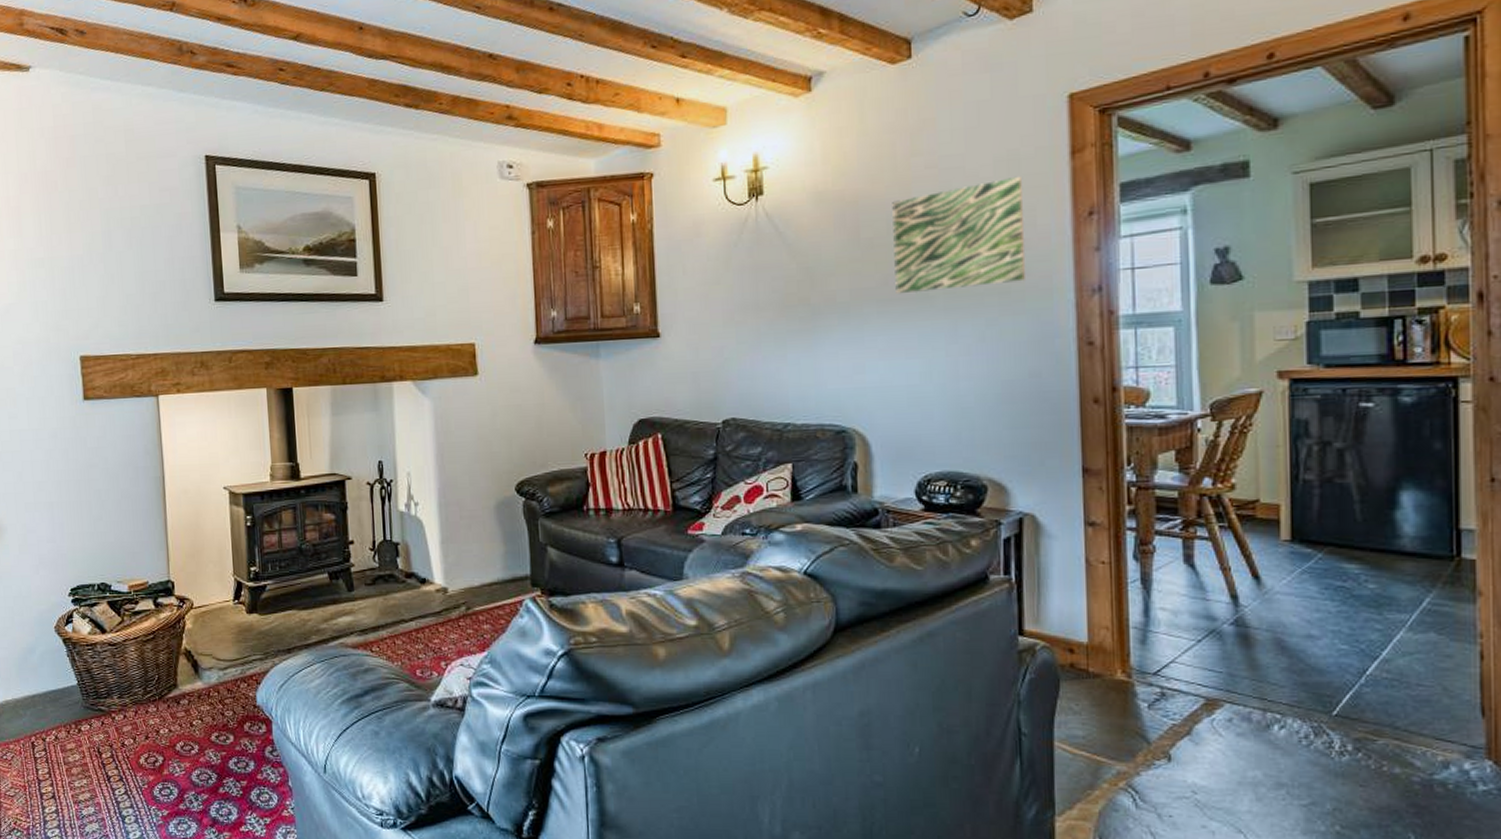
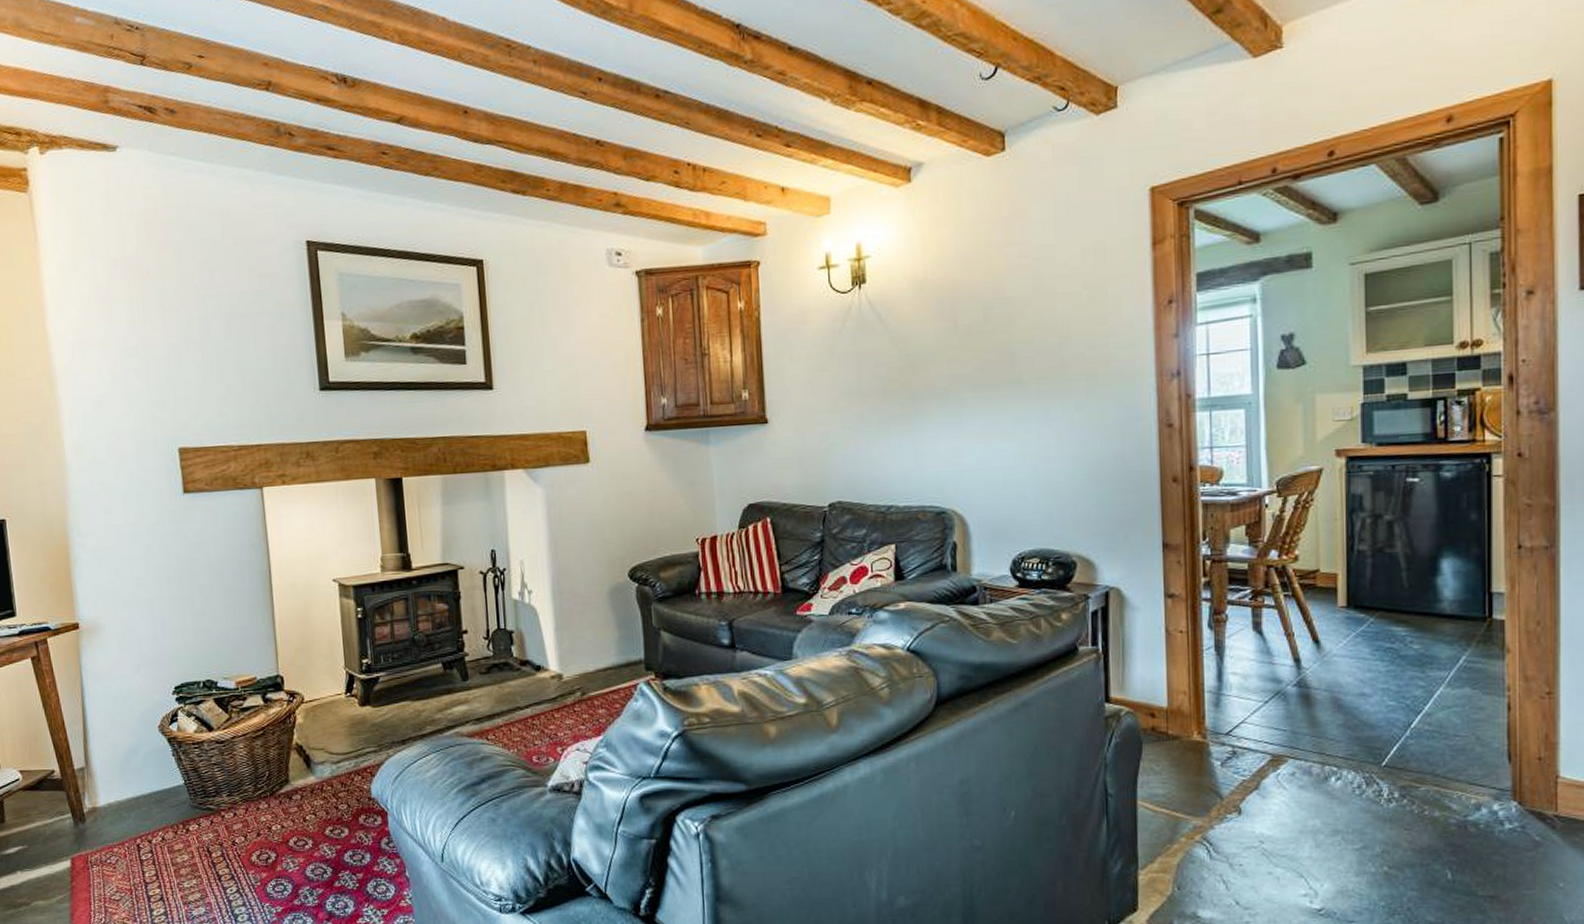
wall art: present [892,175,1027,295] -> none [988,265,1112,380]

